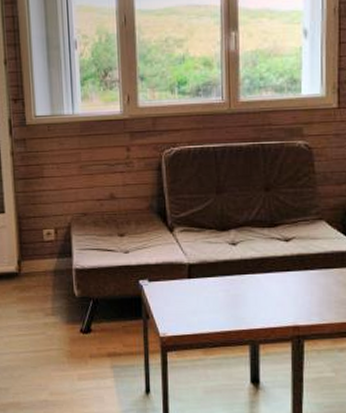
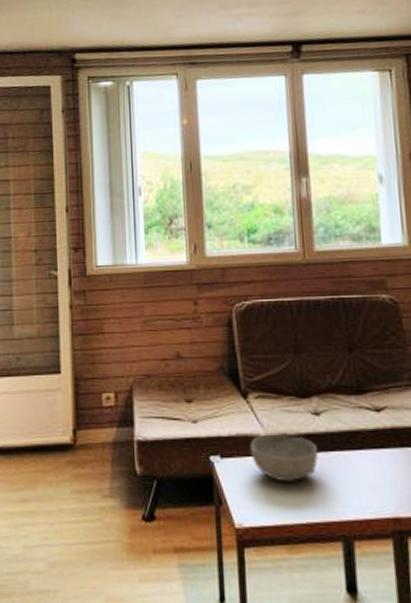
bowl: none [174,260,233,300] -> present [249,432,318,483]

